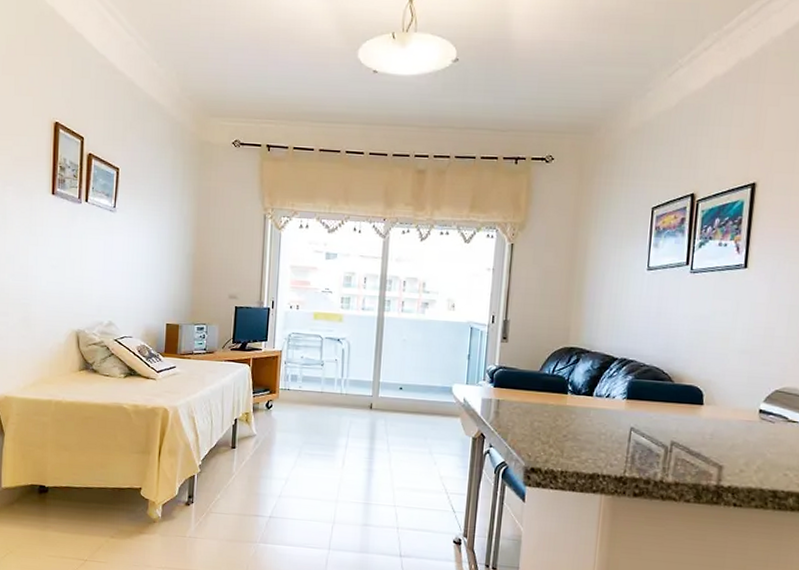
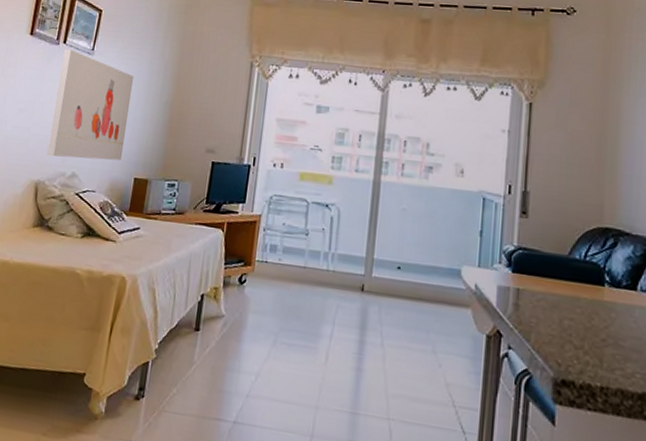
wall art: none [83,207,157,309] -> present [46,49,134,161]

